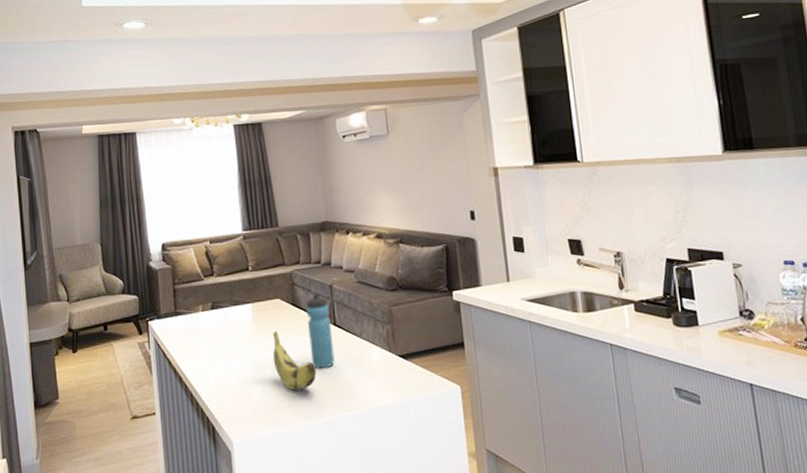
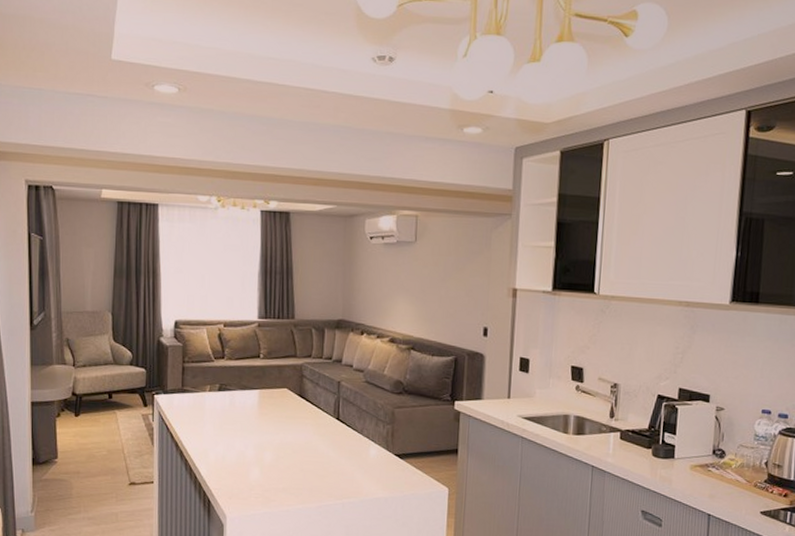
banana: present [272,331,317,391] -> none [274,418,315,476]
water bottle: present [306,293,335,369] -> none [311,387,335,459]

